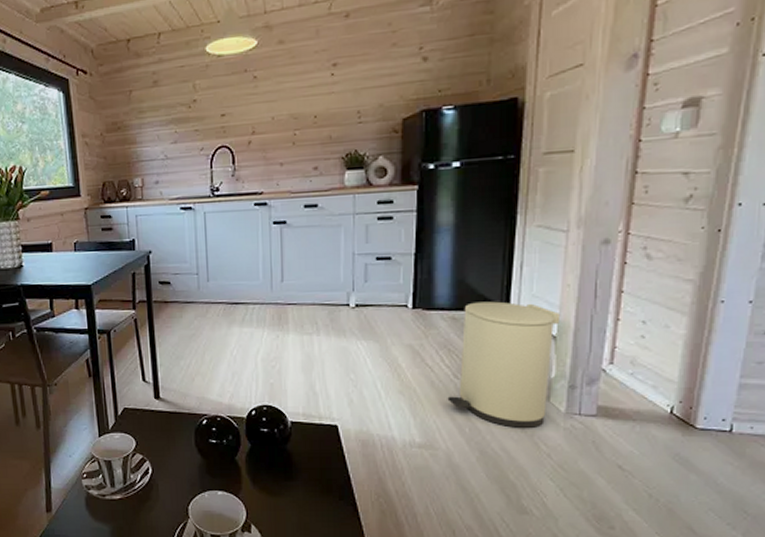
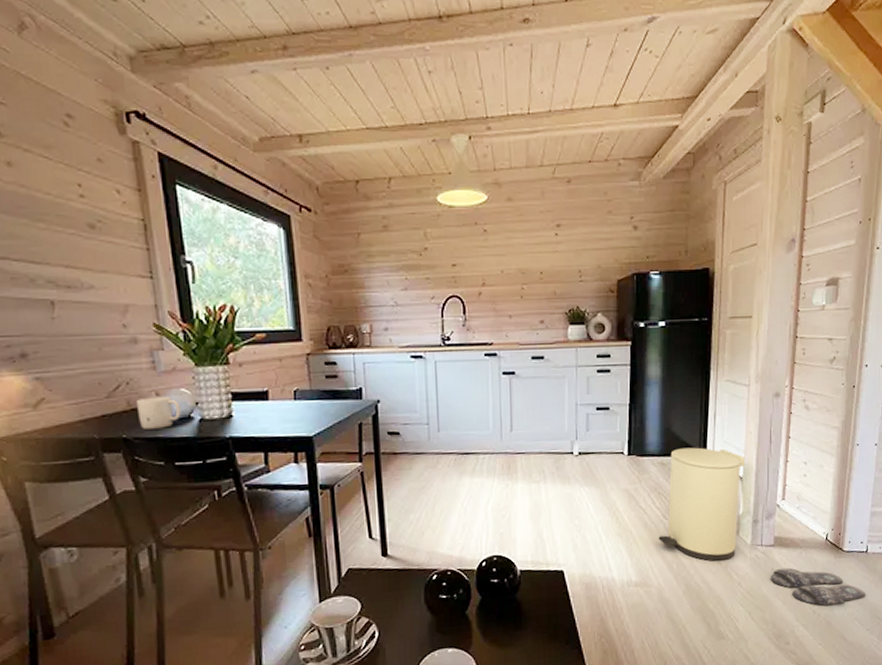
slippers: none [590,442,728,491] -> present [770,567,866,607]

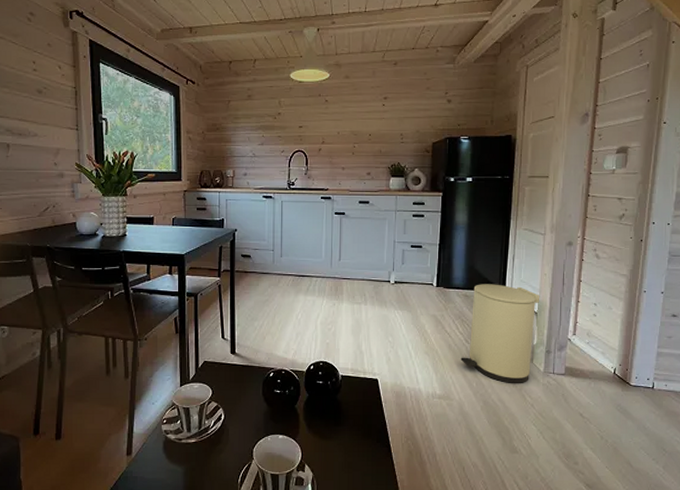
mug: present [135,396,182,429] -> none [58,217,90,241]
slippers: present [770,567,866,607] -> none [561,395,652,434]

